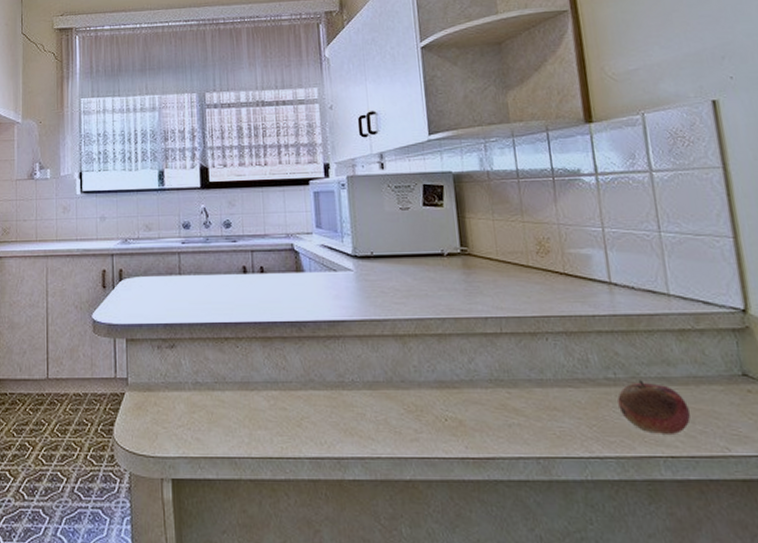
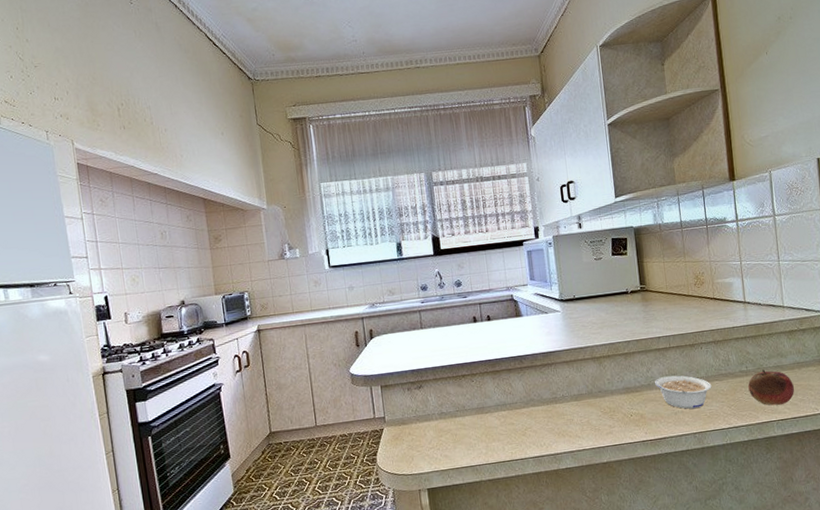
legume: none [480,372,563,422] -> present [655,375,712,409]

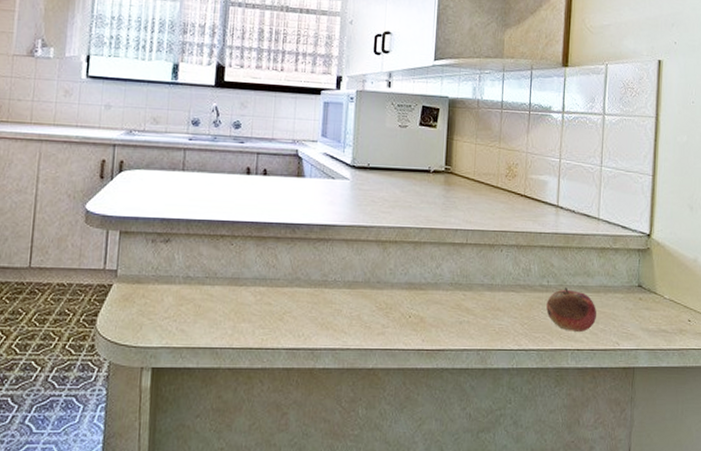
legume: present [655,375,712,409] -> none [443,277,506,320]

